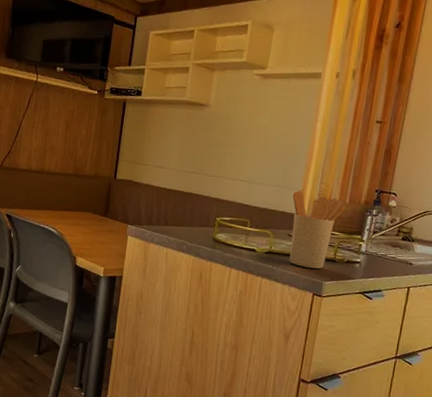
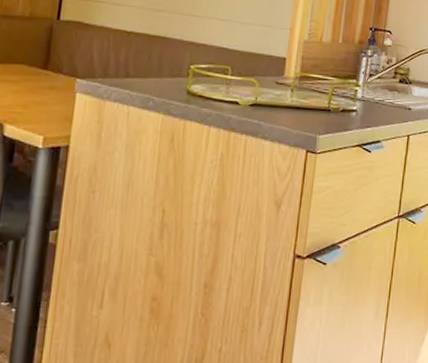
utensil holder: present [289,190,346,269] -> none [278,30,339,121]

